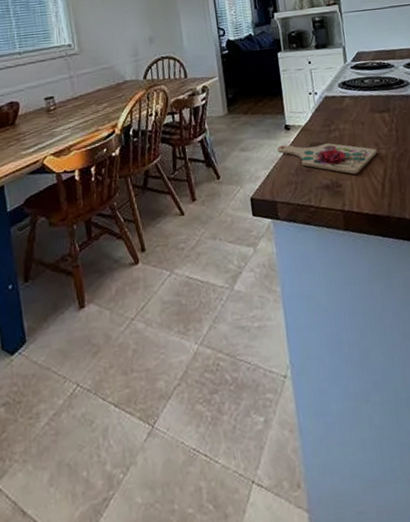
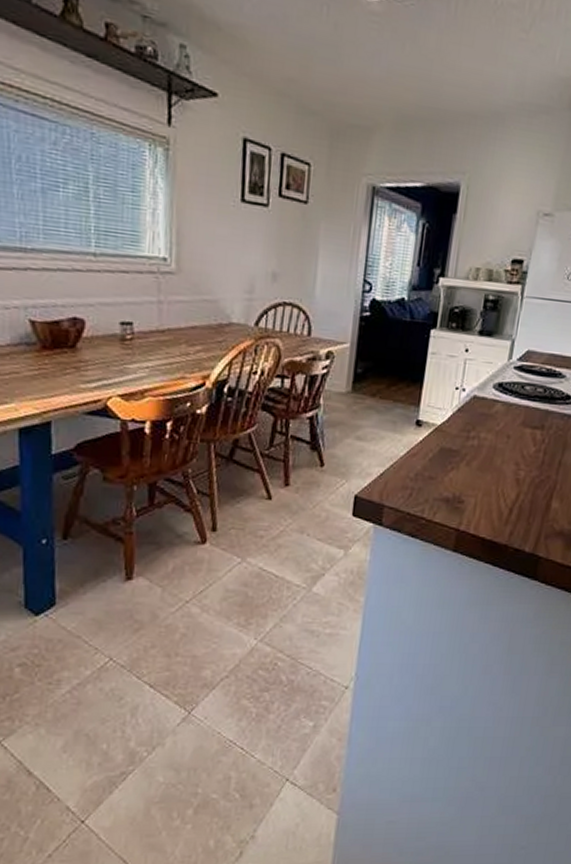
cutting board: present [276,143,377,175] -> none [399,443,516,493]

